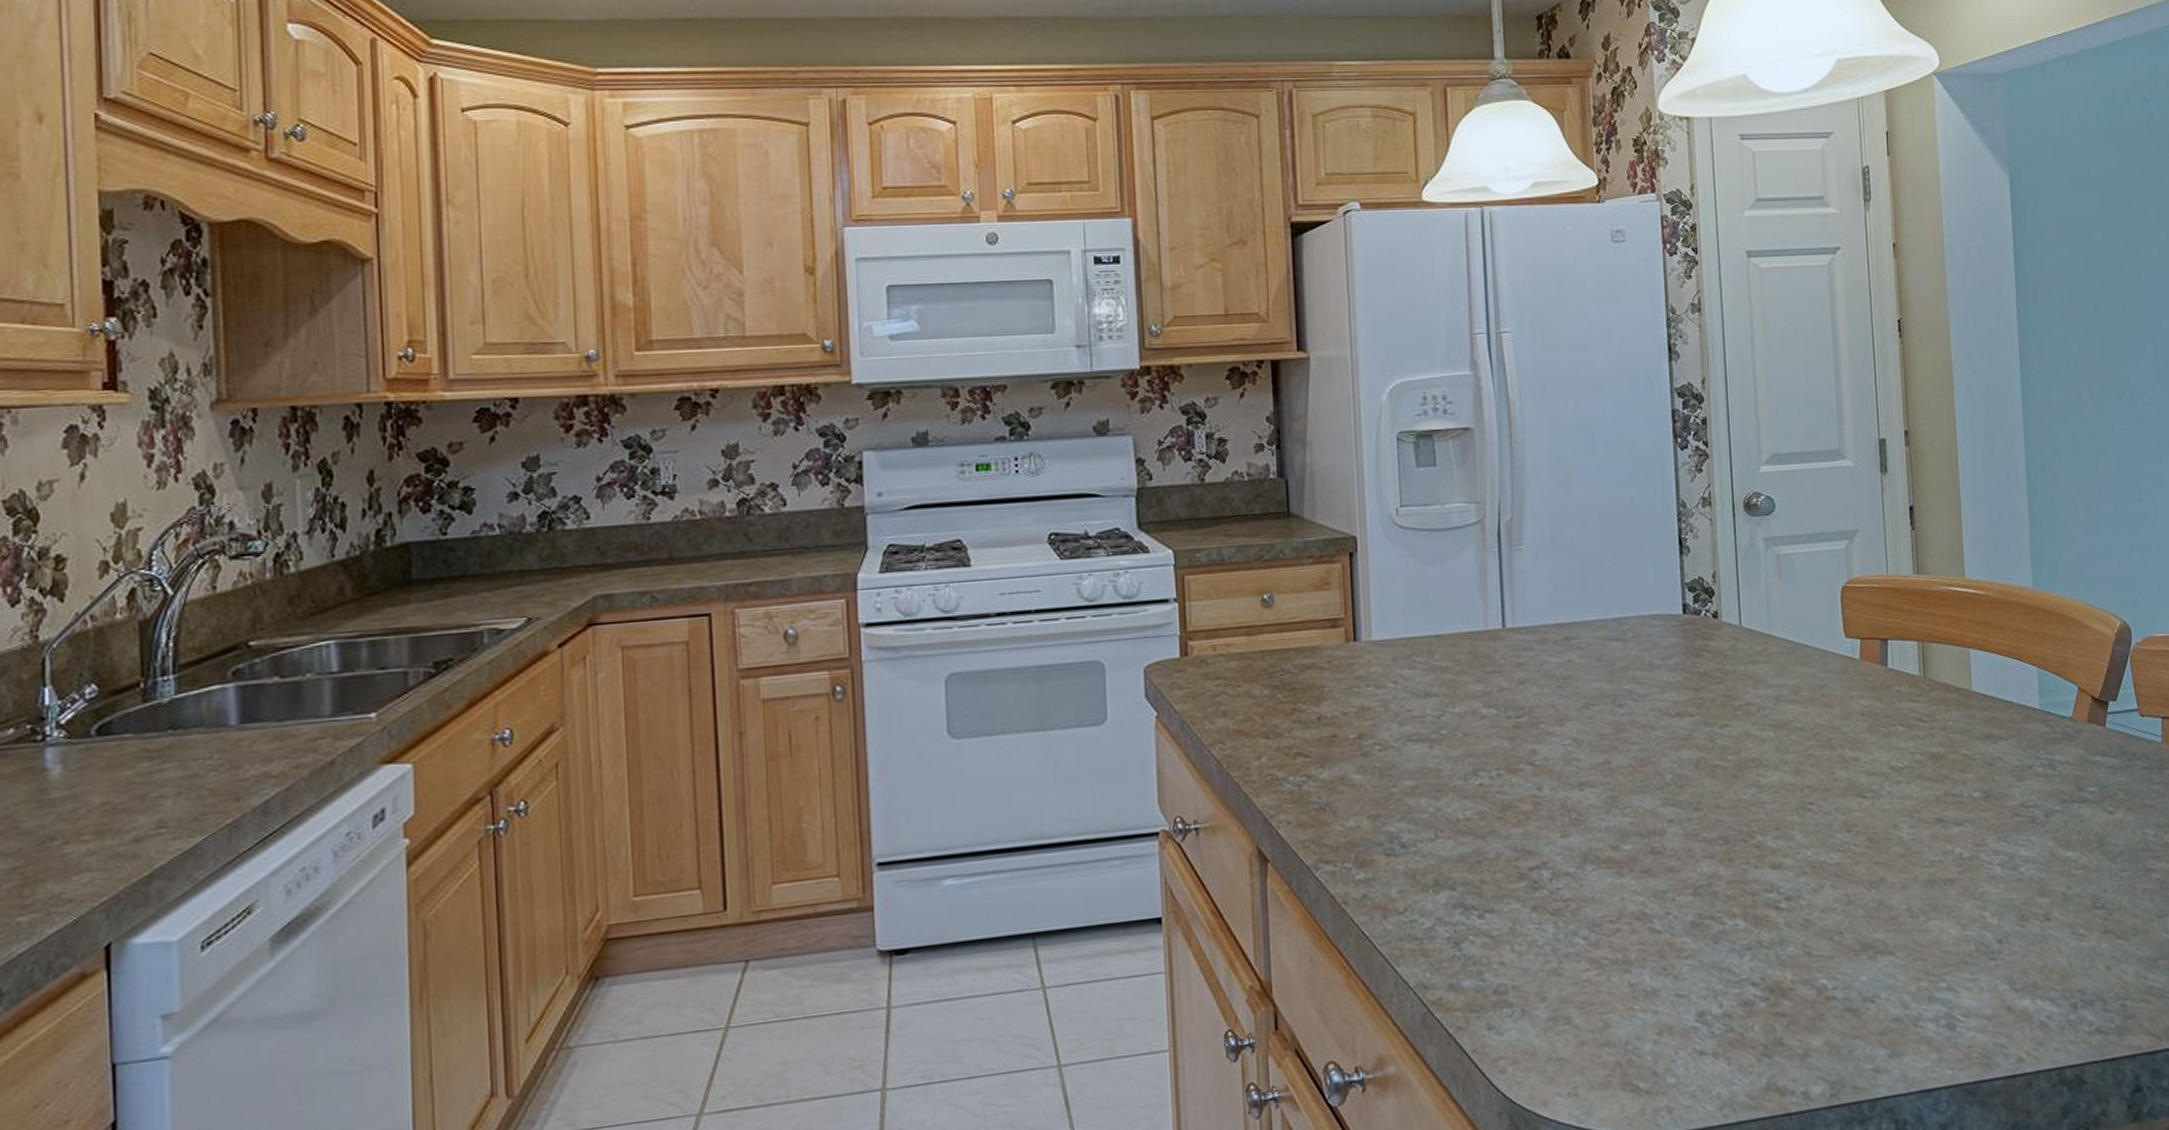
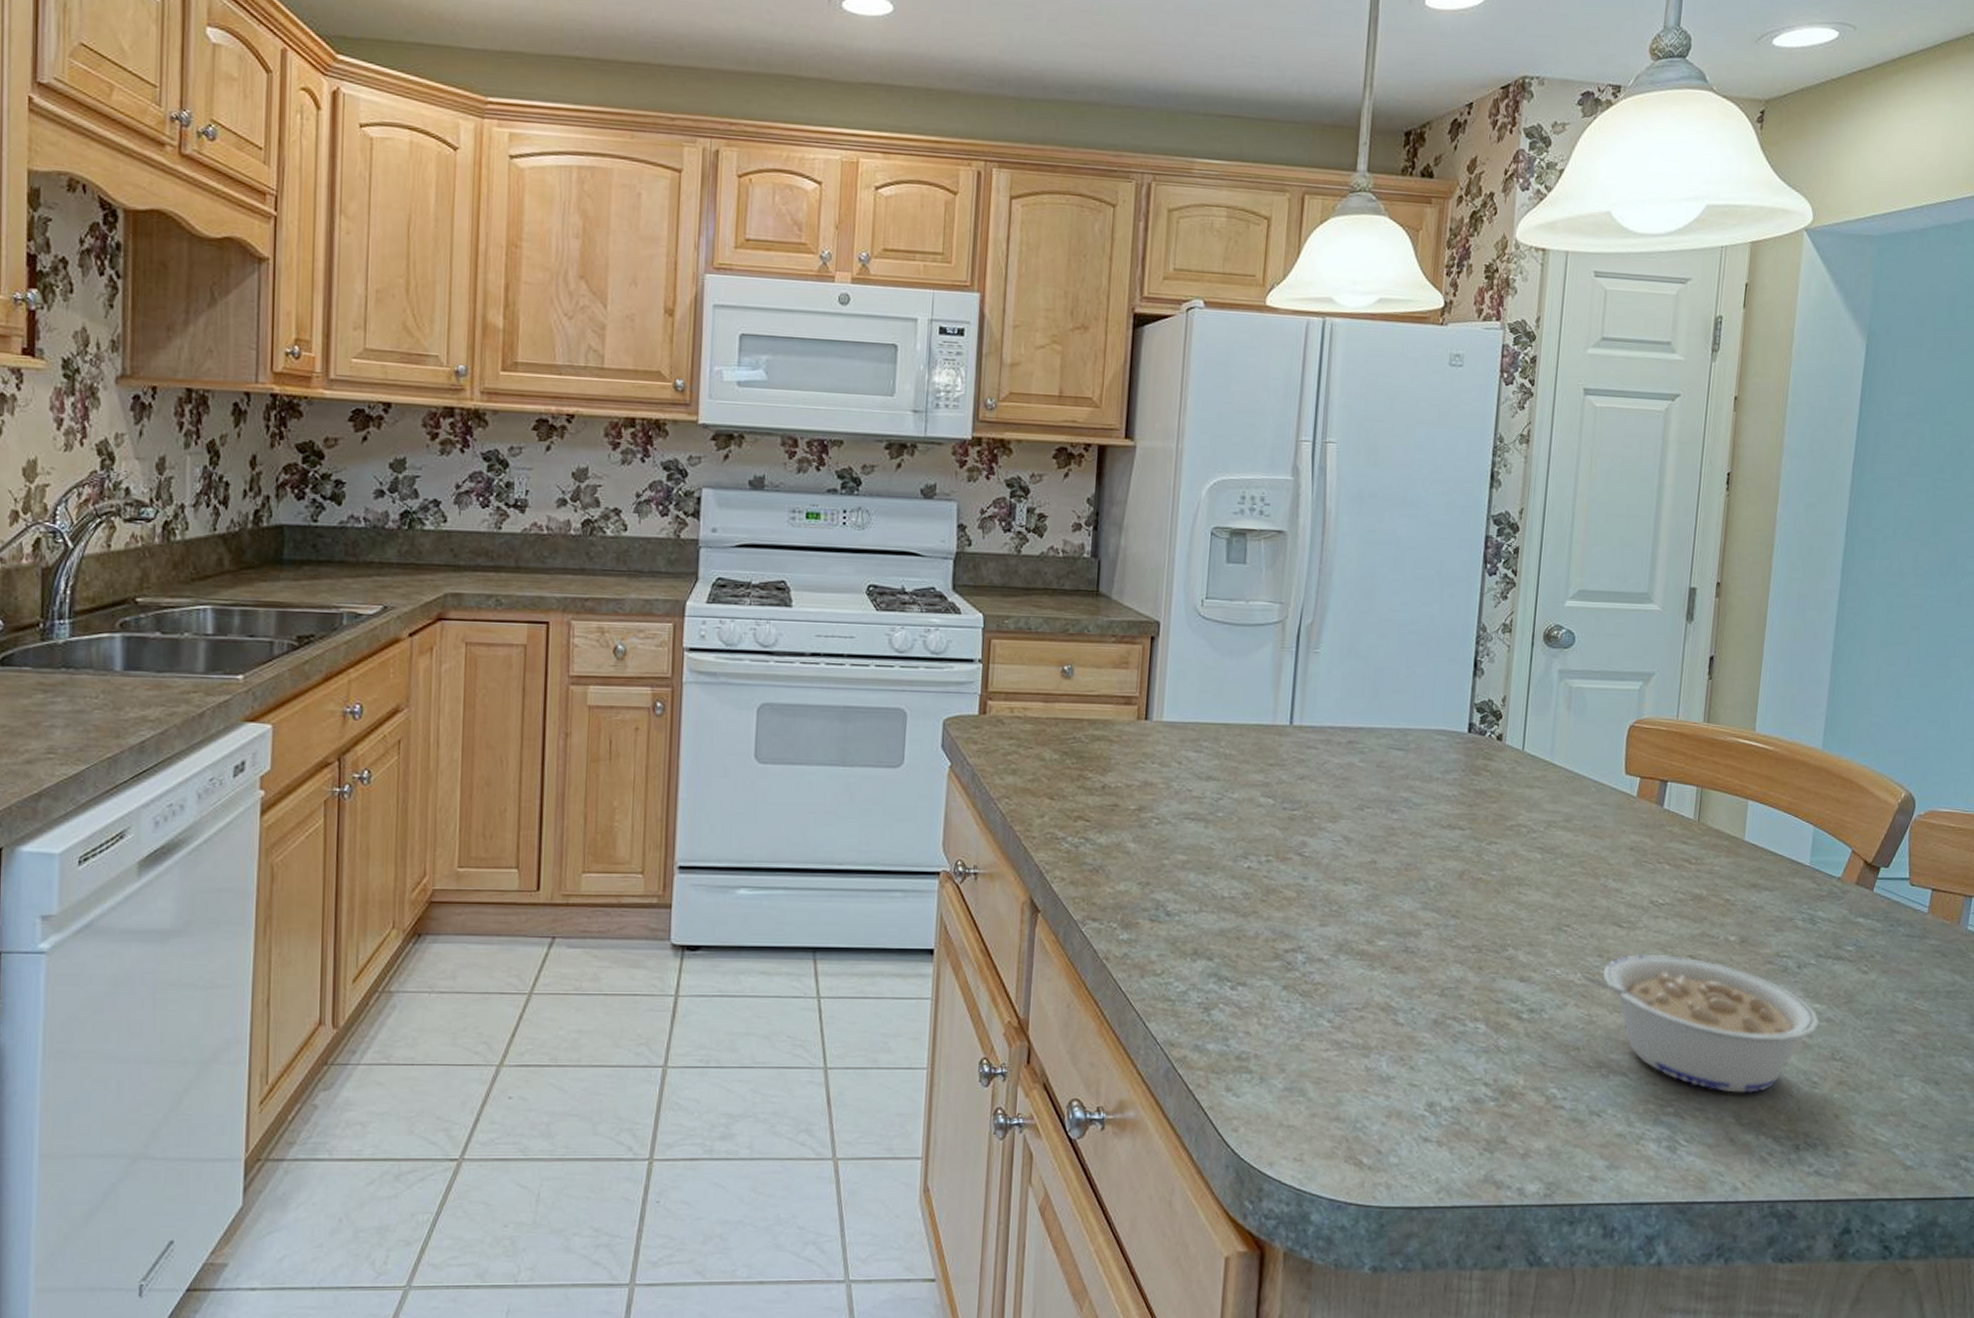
legume: none [1828,820,2076,958] -> present [1576,954,1820,1093]

